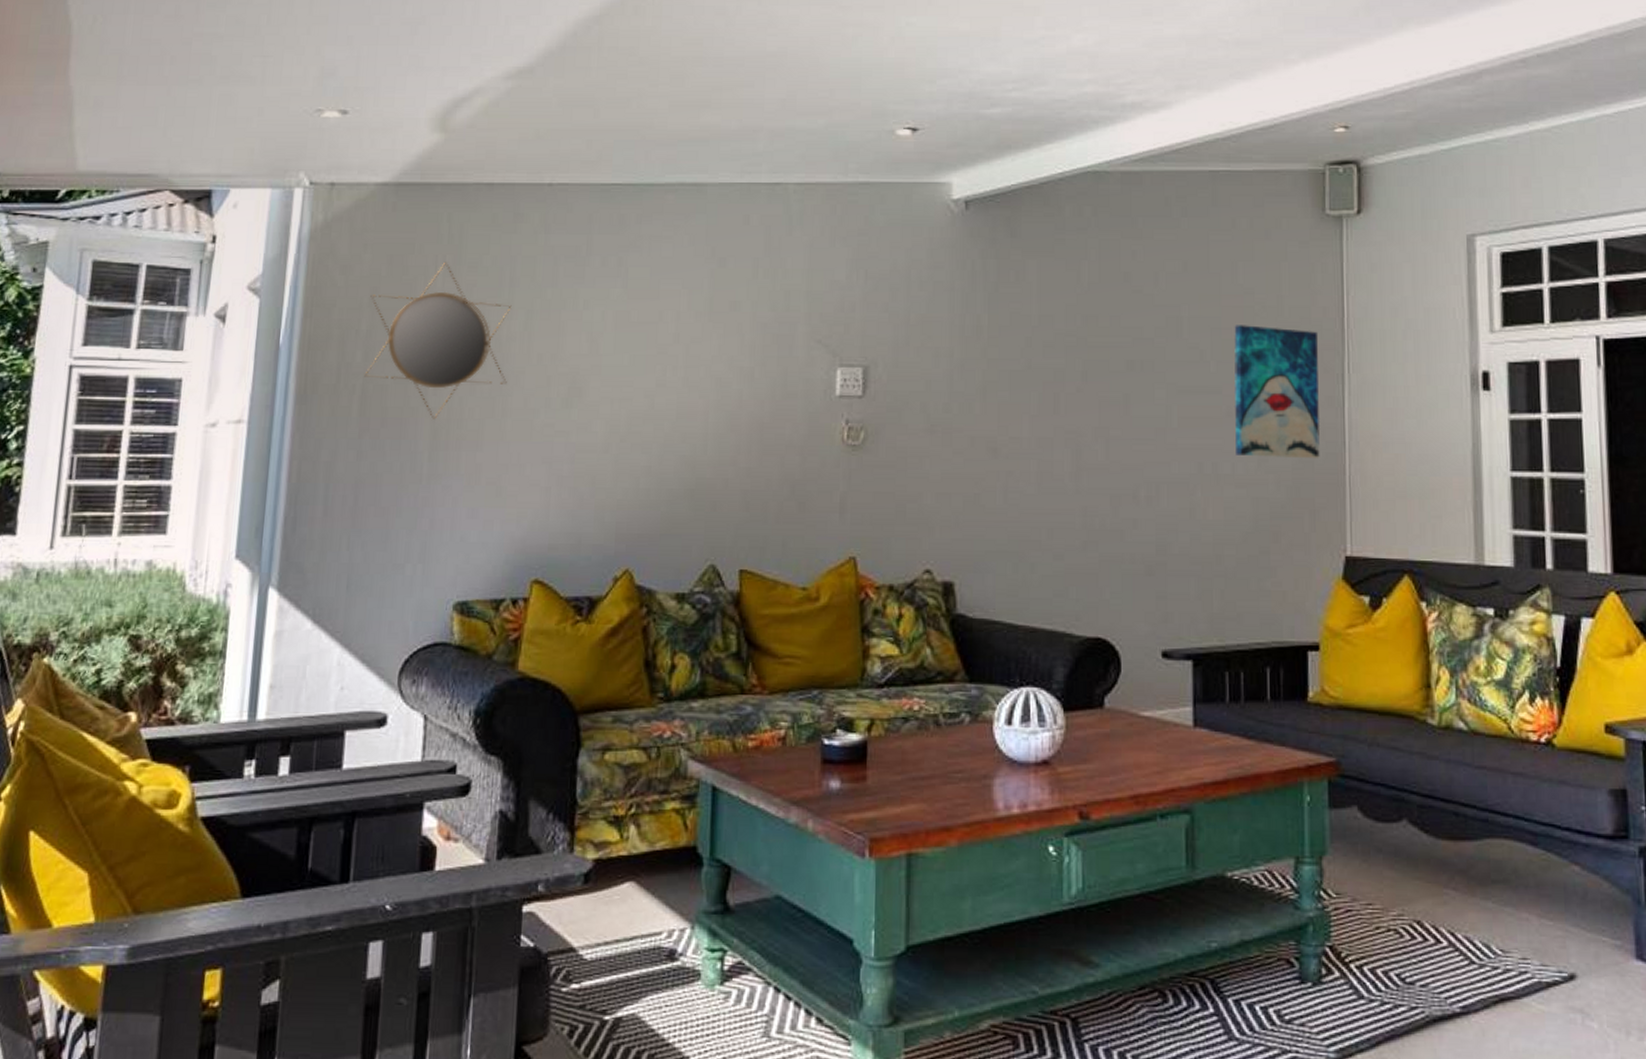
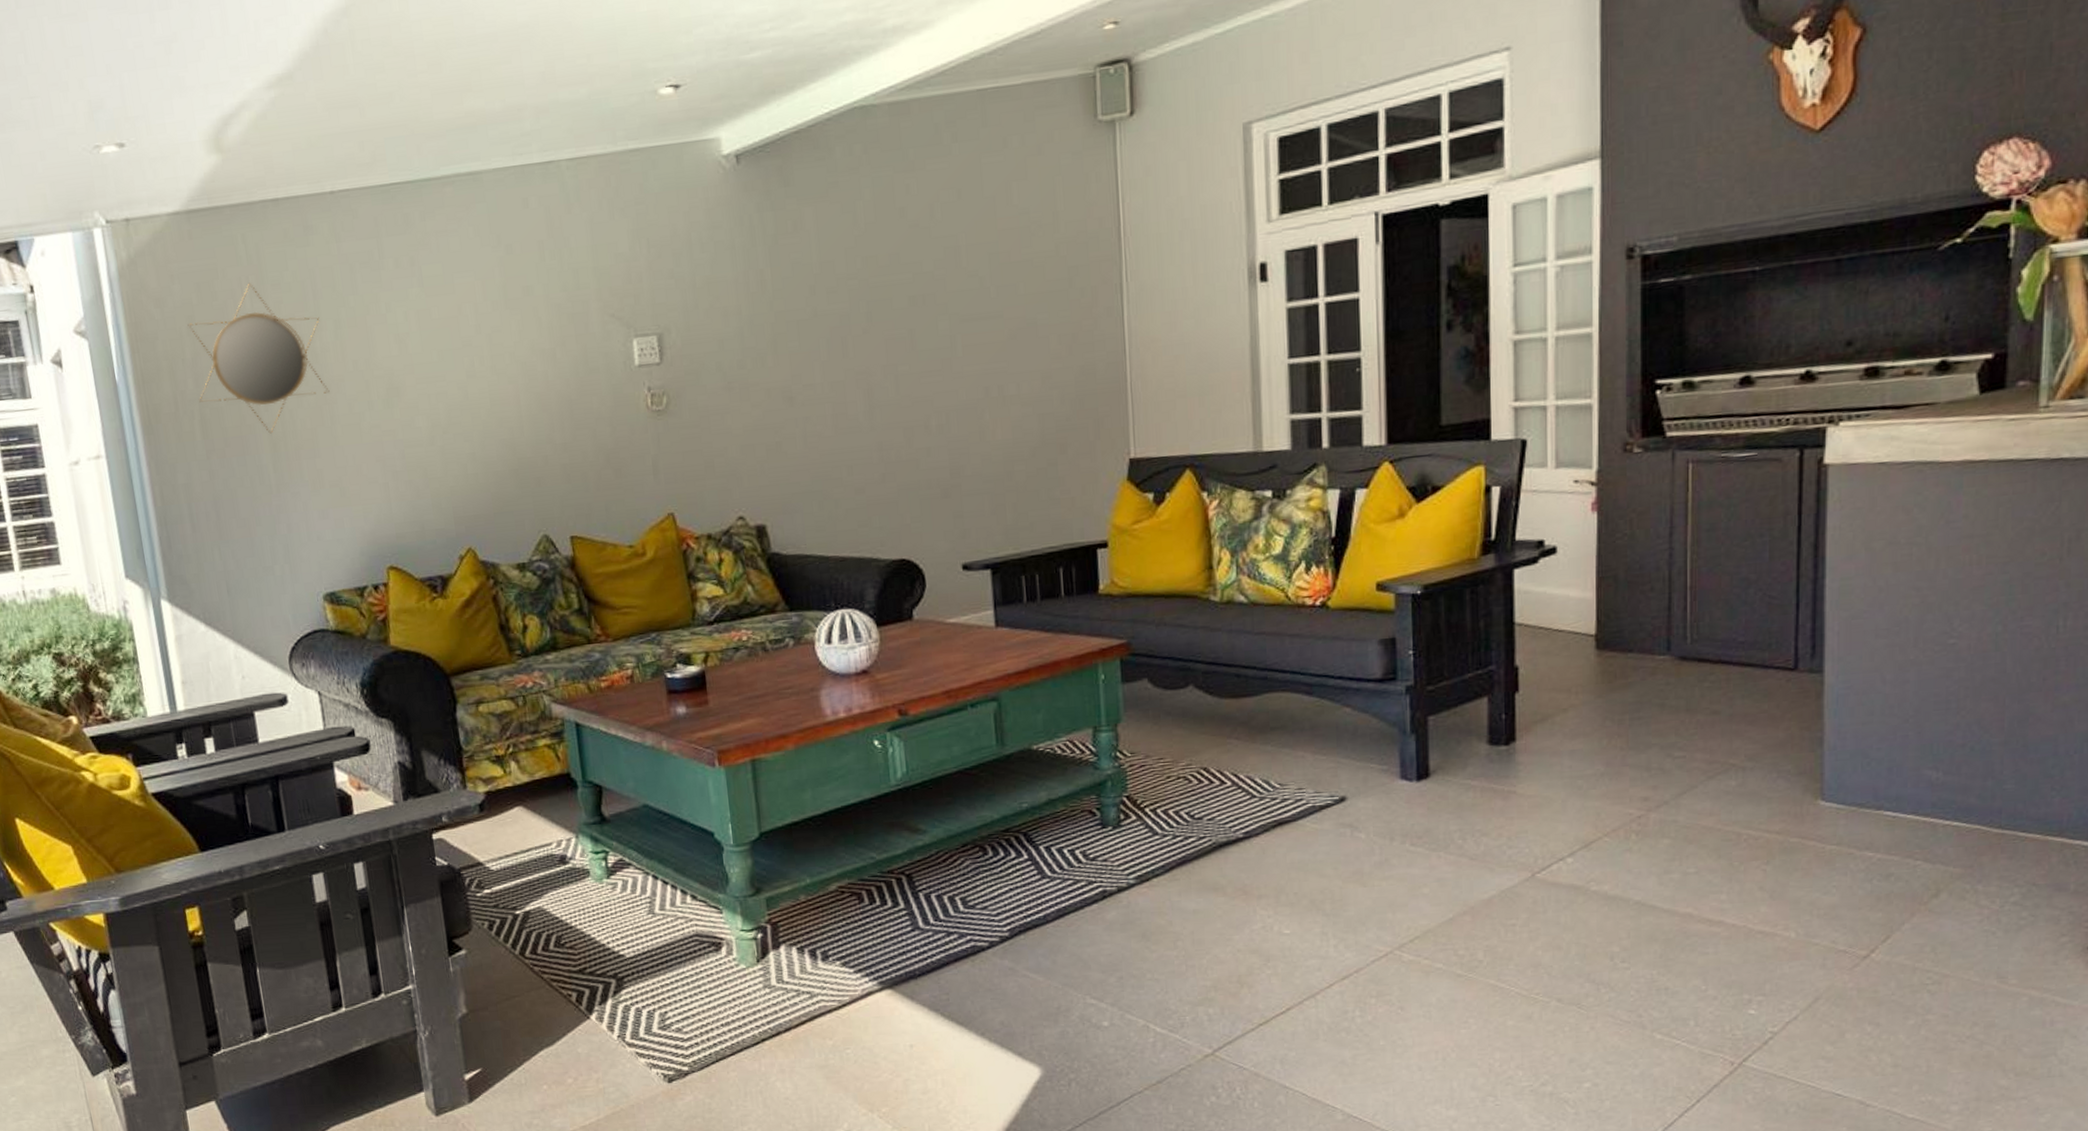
wall art: present [1234,325,1320,458] -> none [1011,243,1102,376]

